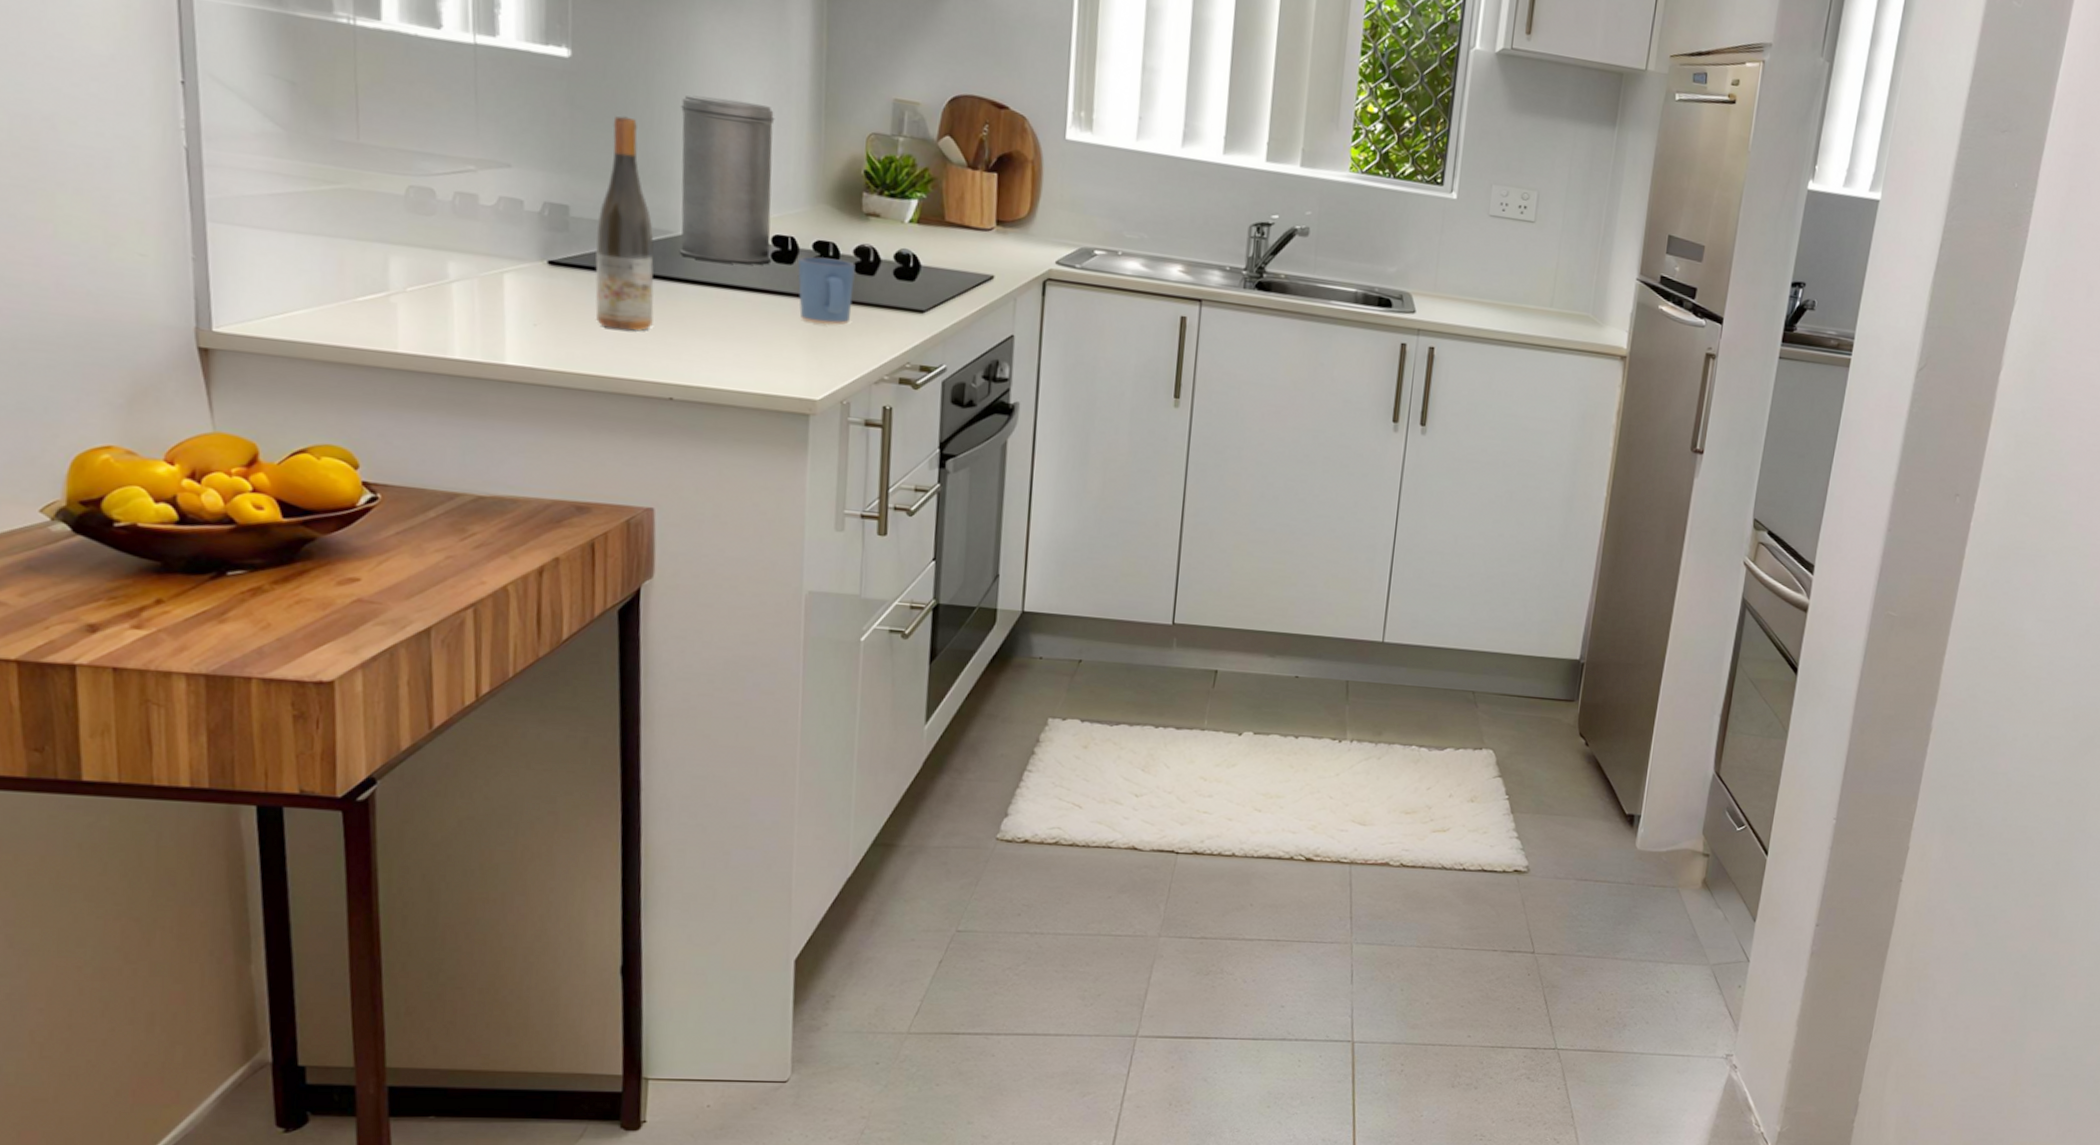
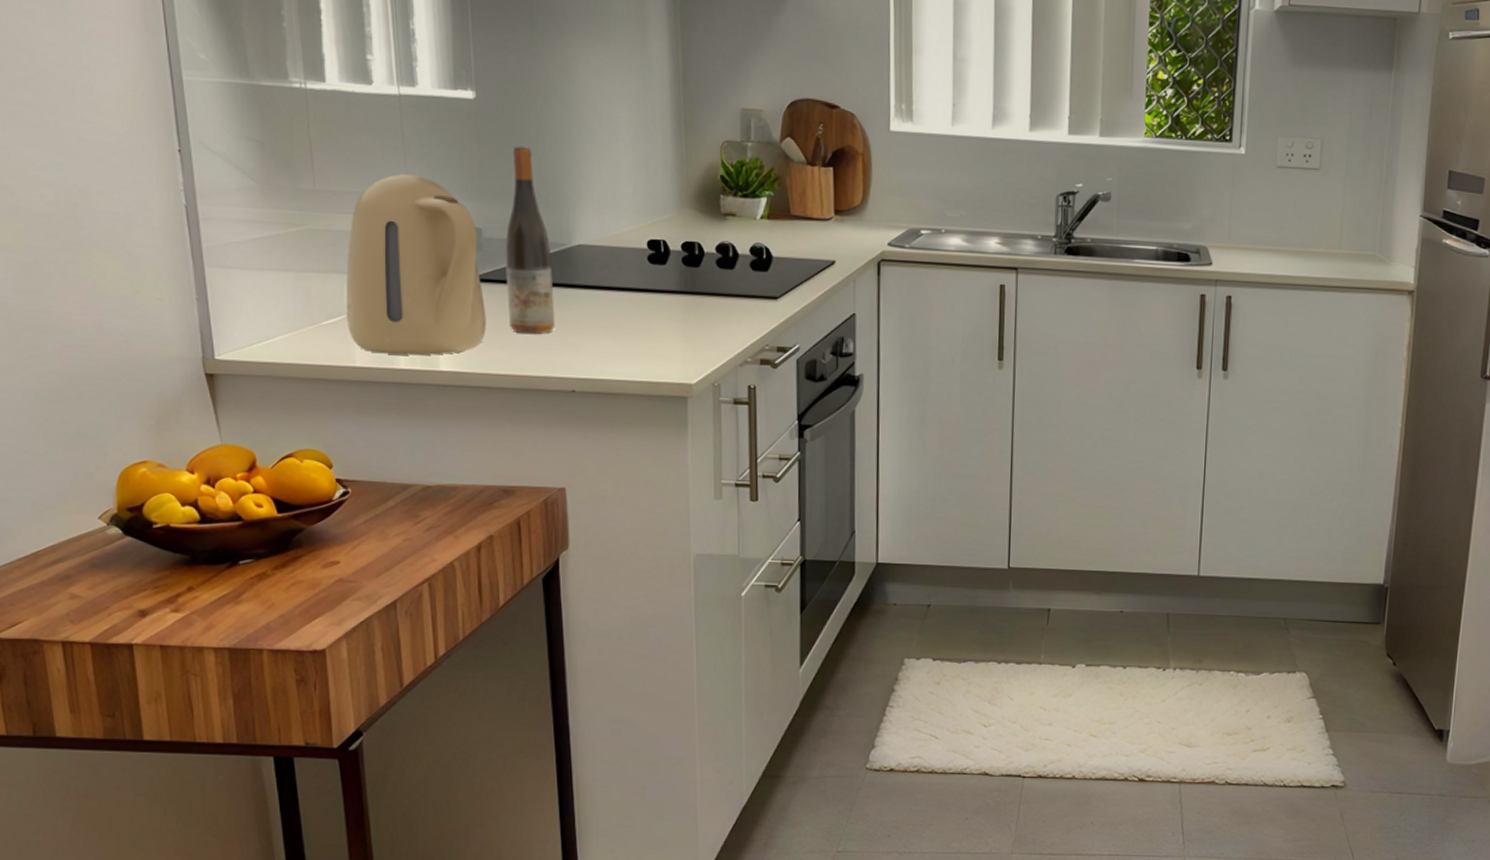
kettle: none [388,134,568,346] -> present [346,173,486,356]
canister: present [679,94,775,266] -> none [565,121,649,269]
mug: present [798,256,856,325] -> none [670,256,718,316]

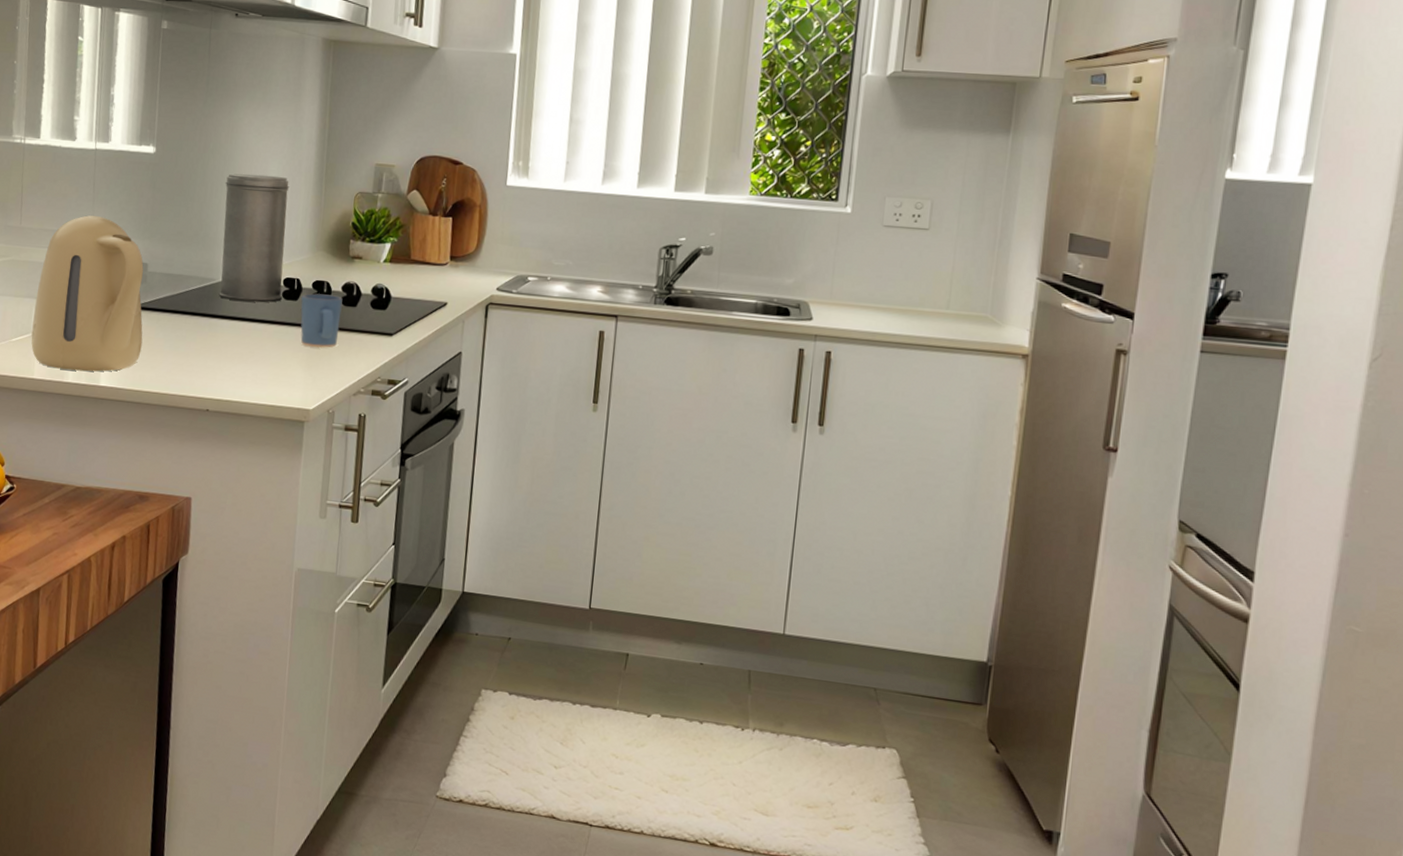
wine bottle: present [505,146,555,334] -> none [160,193,202,357]
canister: none [565,121,649,269] -> present [218,173,290,303]
mug: none [670,256,718,316] -> present [300,293,343,348]

